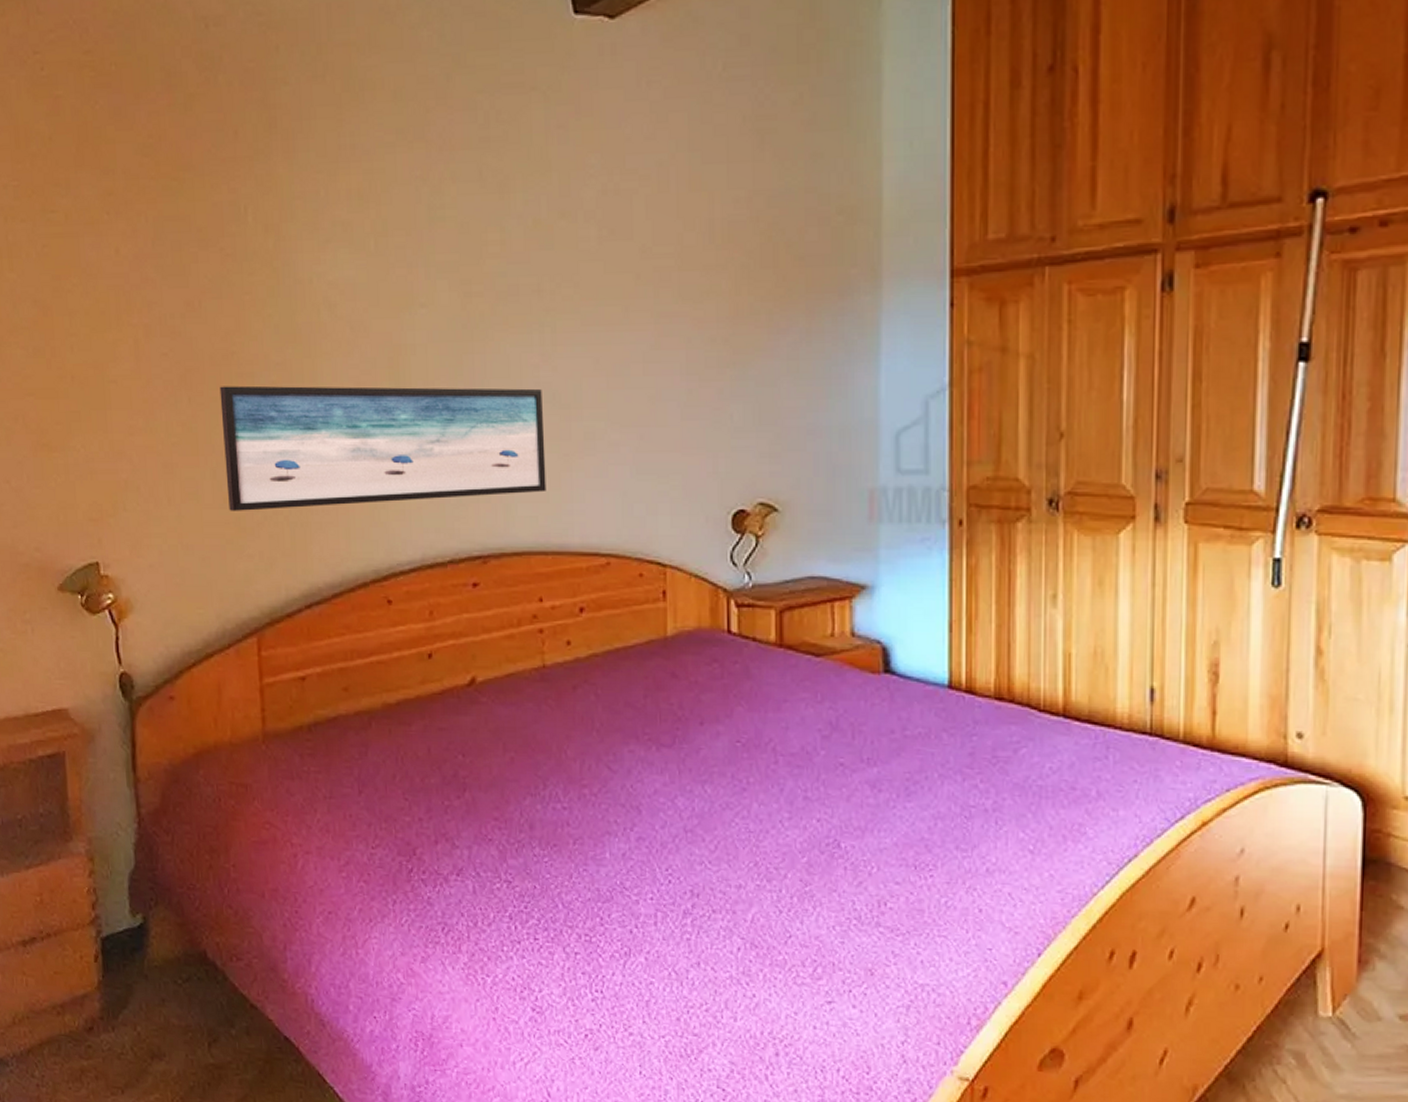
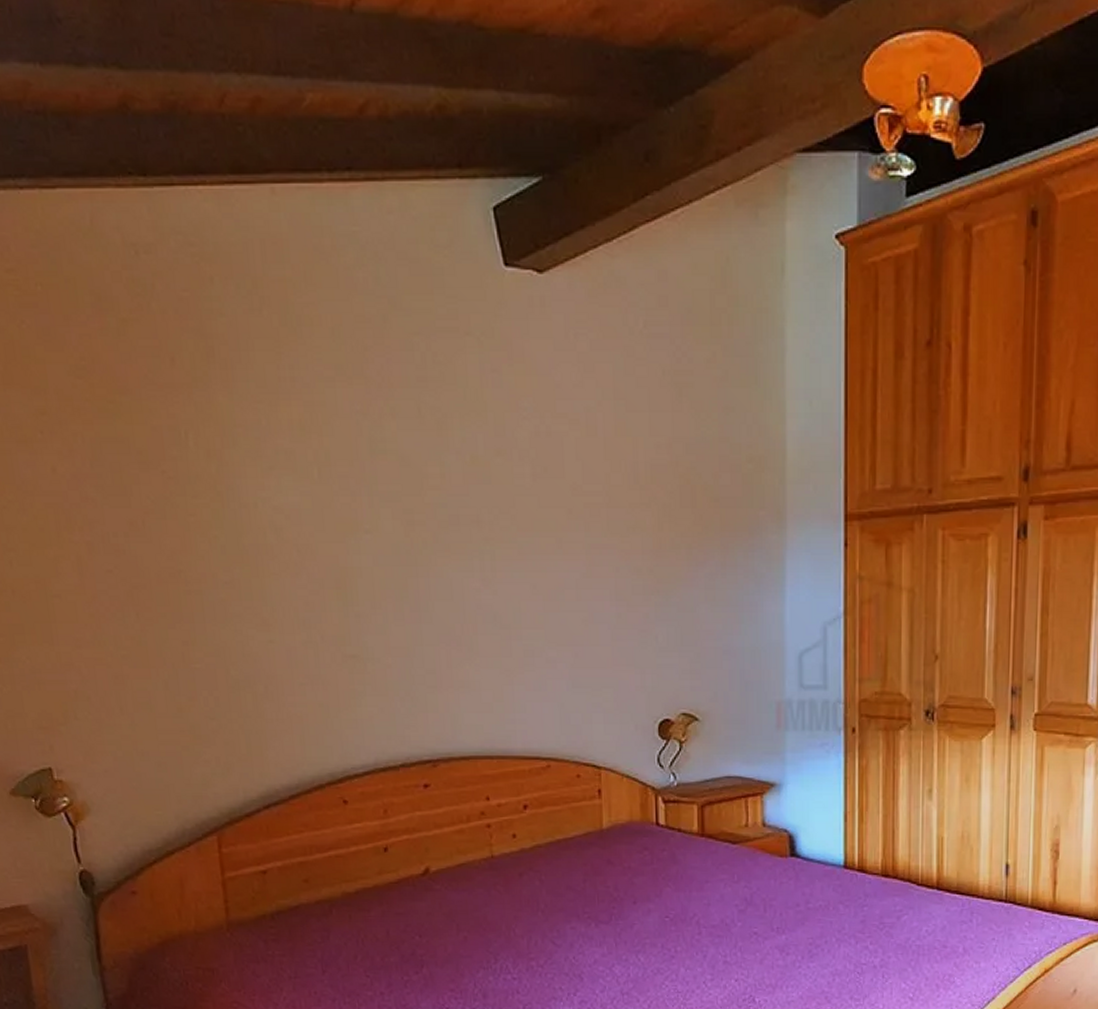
wall art: present [219,385,546,511] -> none [168,602,490,720]

